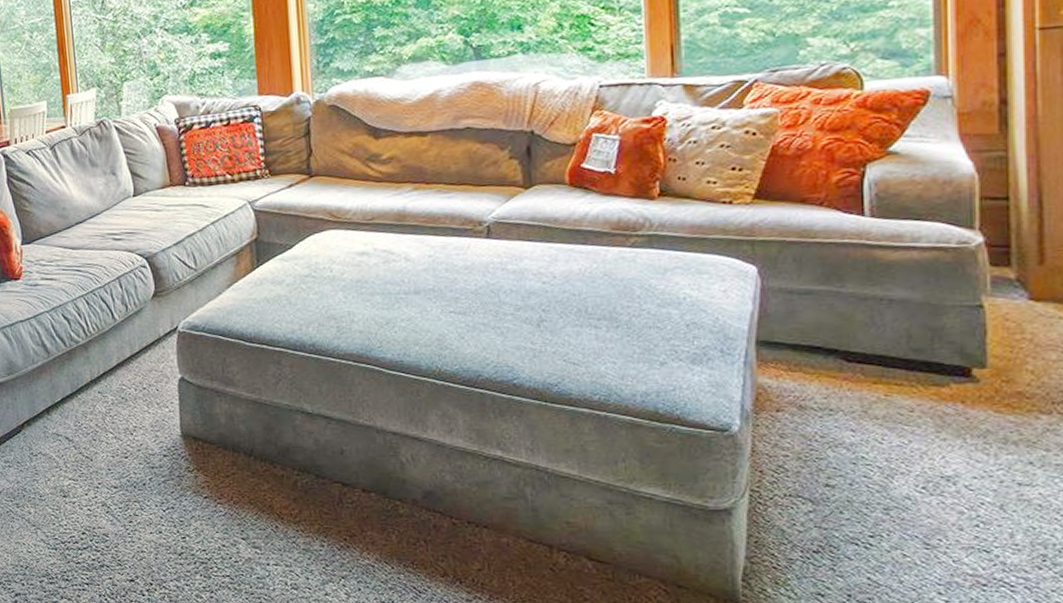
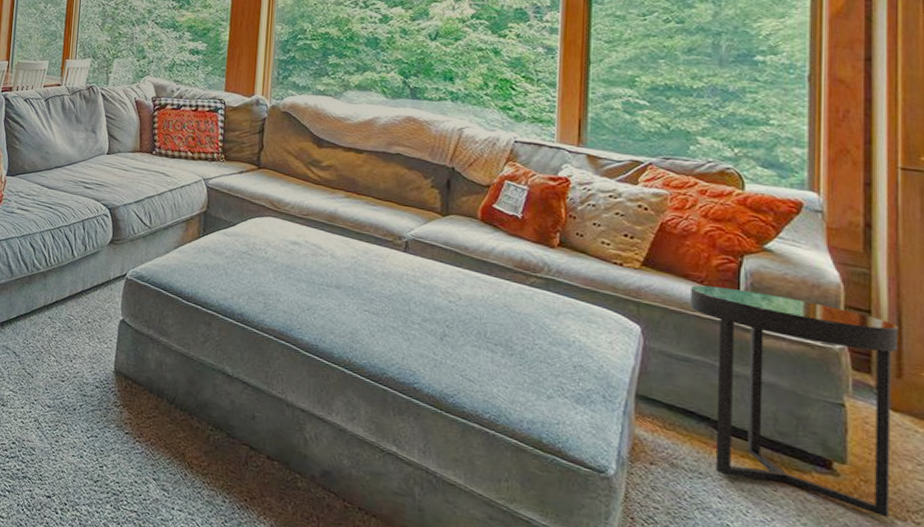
side table: none [810,201,1039,415] -> present [691,285,898,518]

